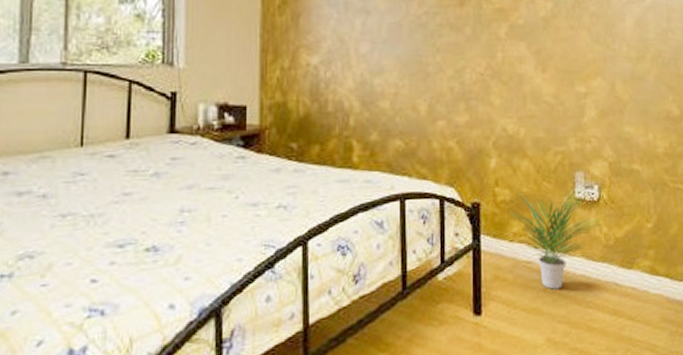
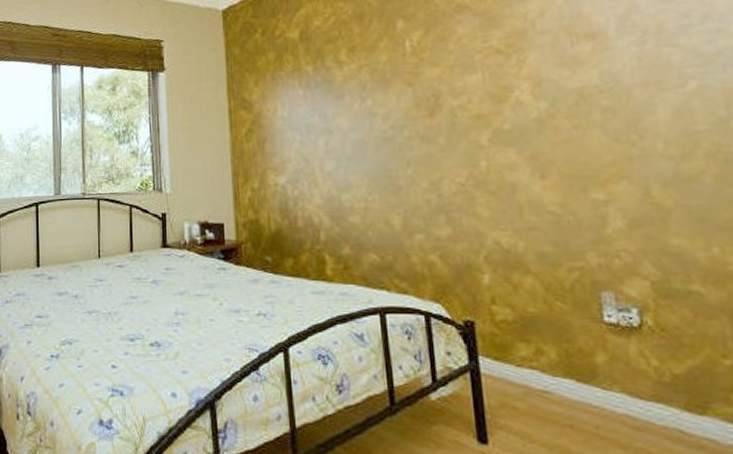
potted plant: present [508,187,601,290] -> none [512,308,648,428]

